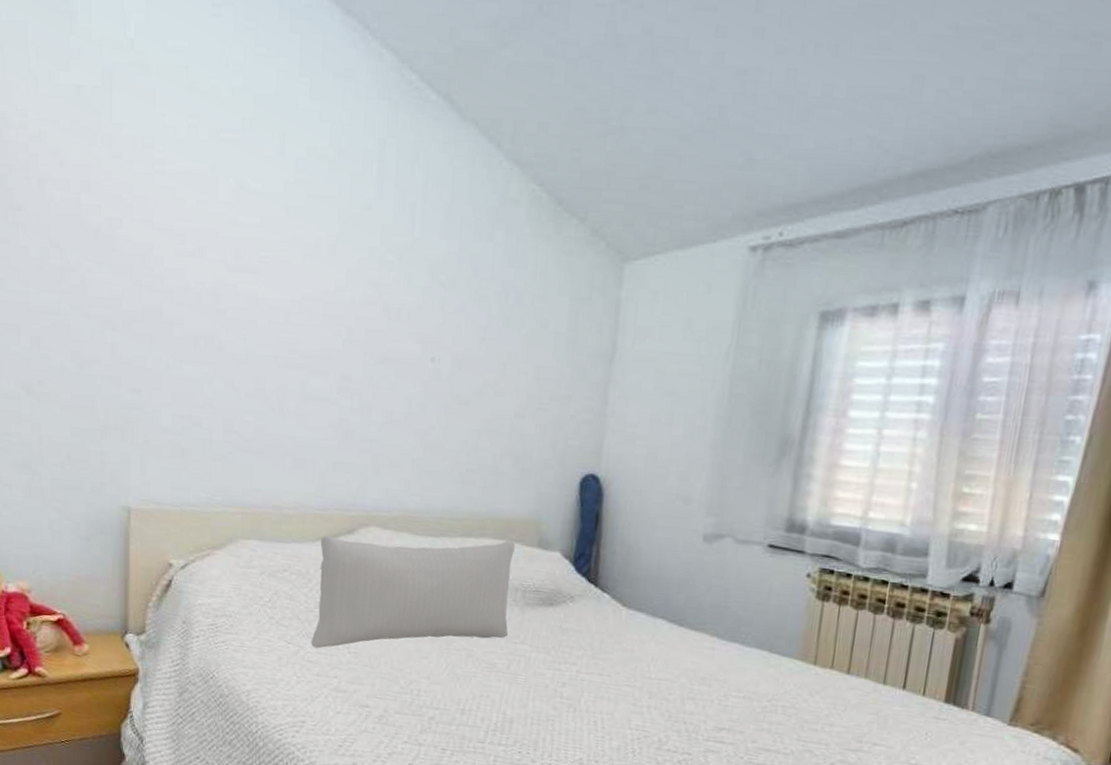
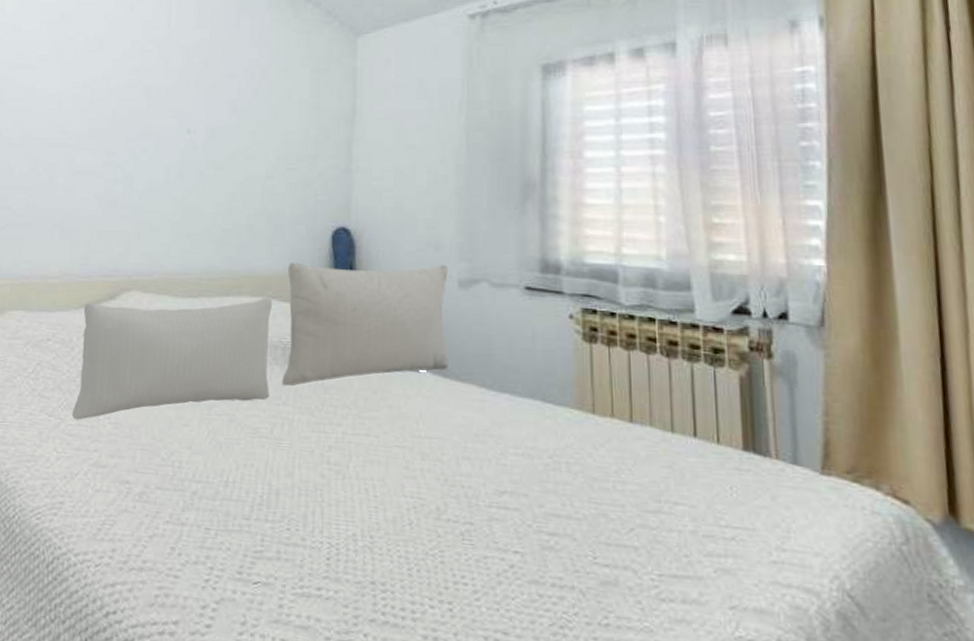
pillow: none [520,507,695,627] -> present [281,262,448,387]

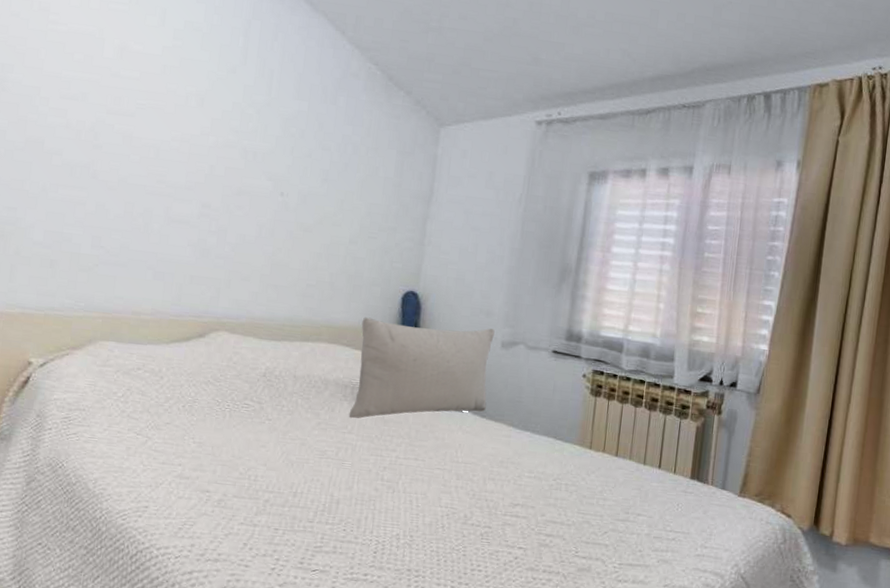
pillow: present [71,298,273,420] -> none [158,338,347,439]

